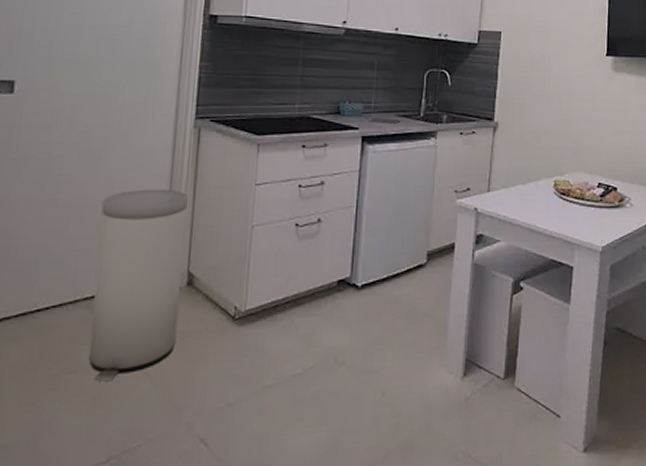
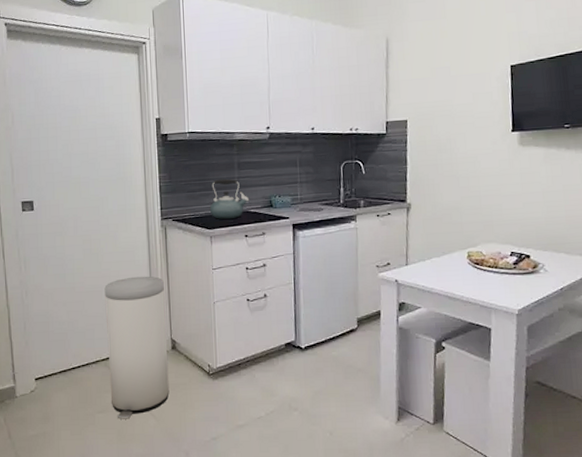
kettle: none [260,75,313,125] -> present [209,178,250,220]

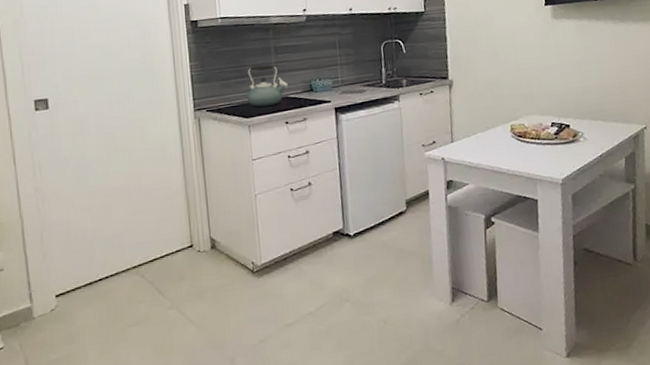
pedal bin: present [104,276,170,419] -> none [133,172,211,331]

